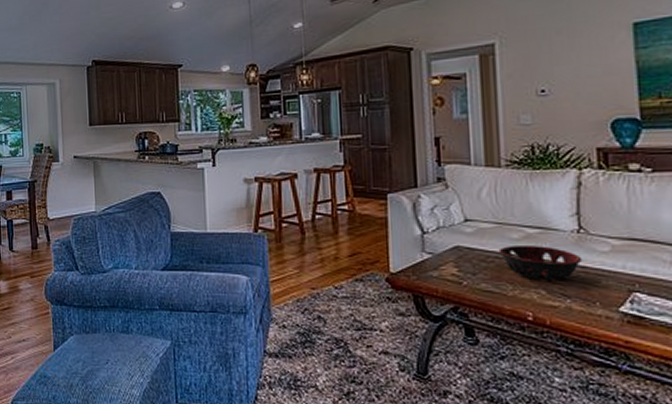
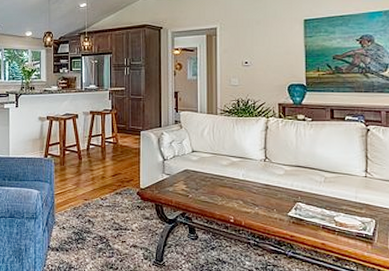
decorative bowl: present [498,246,583,280] -> none [213,170,267,194]

